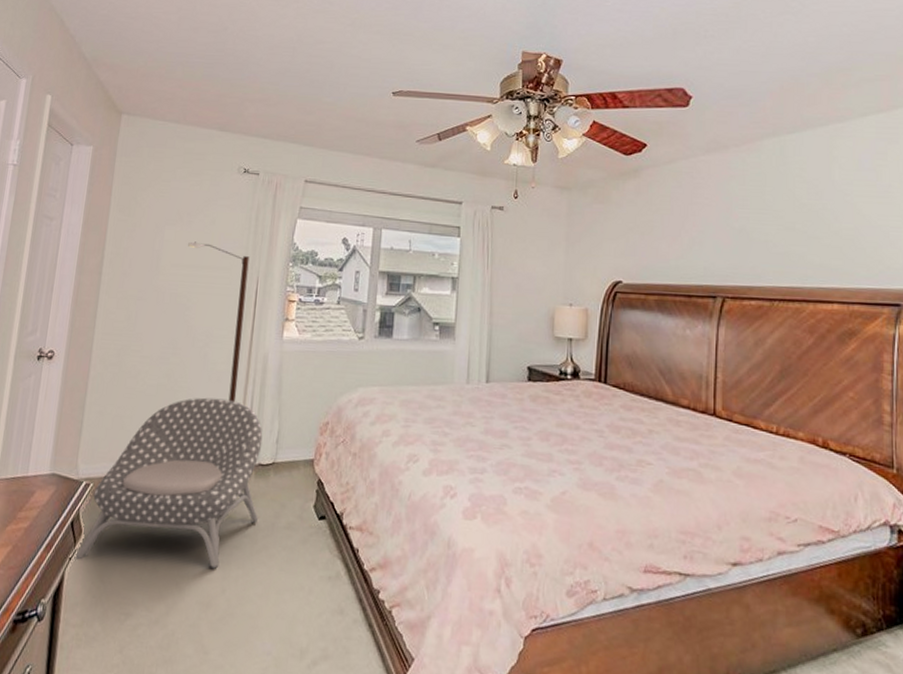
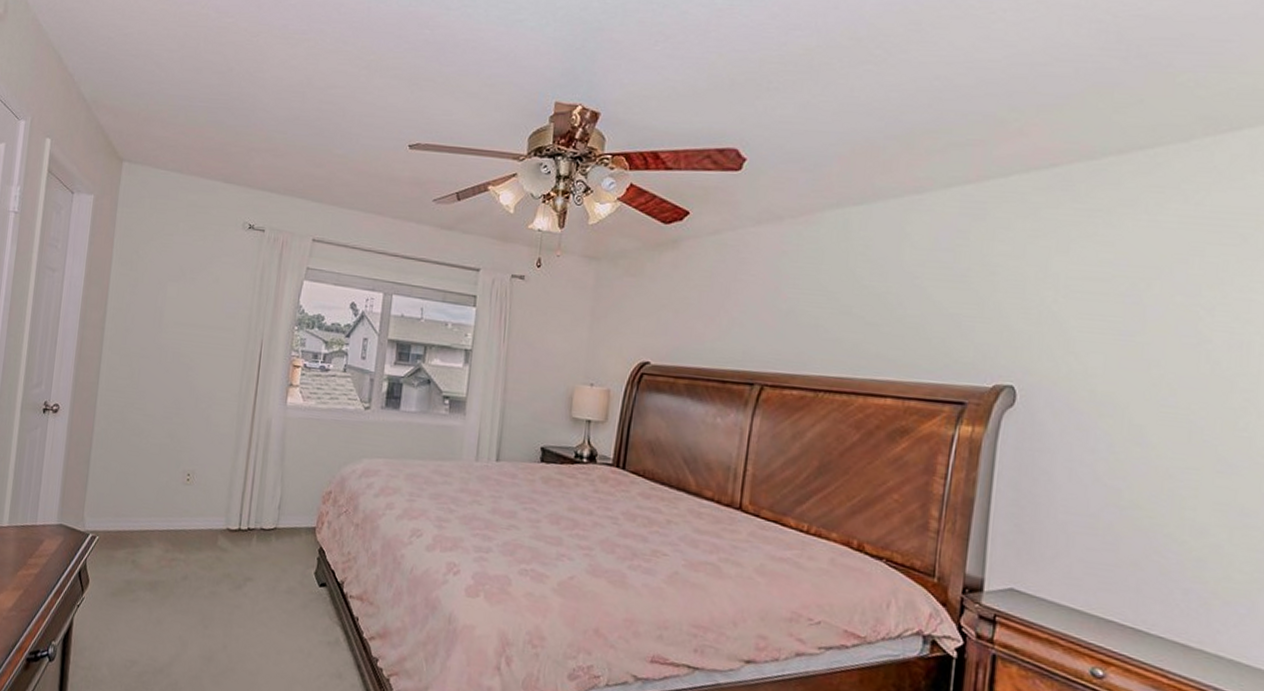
armchair: present [76,397,263,569] -> none [84,459,265,626]
street lamp: present [188,241,250,403] -> none [191,300,254,466]

